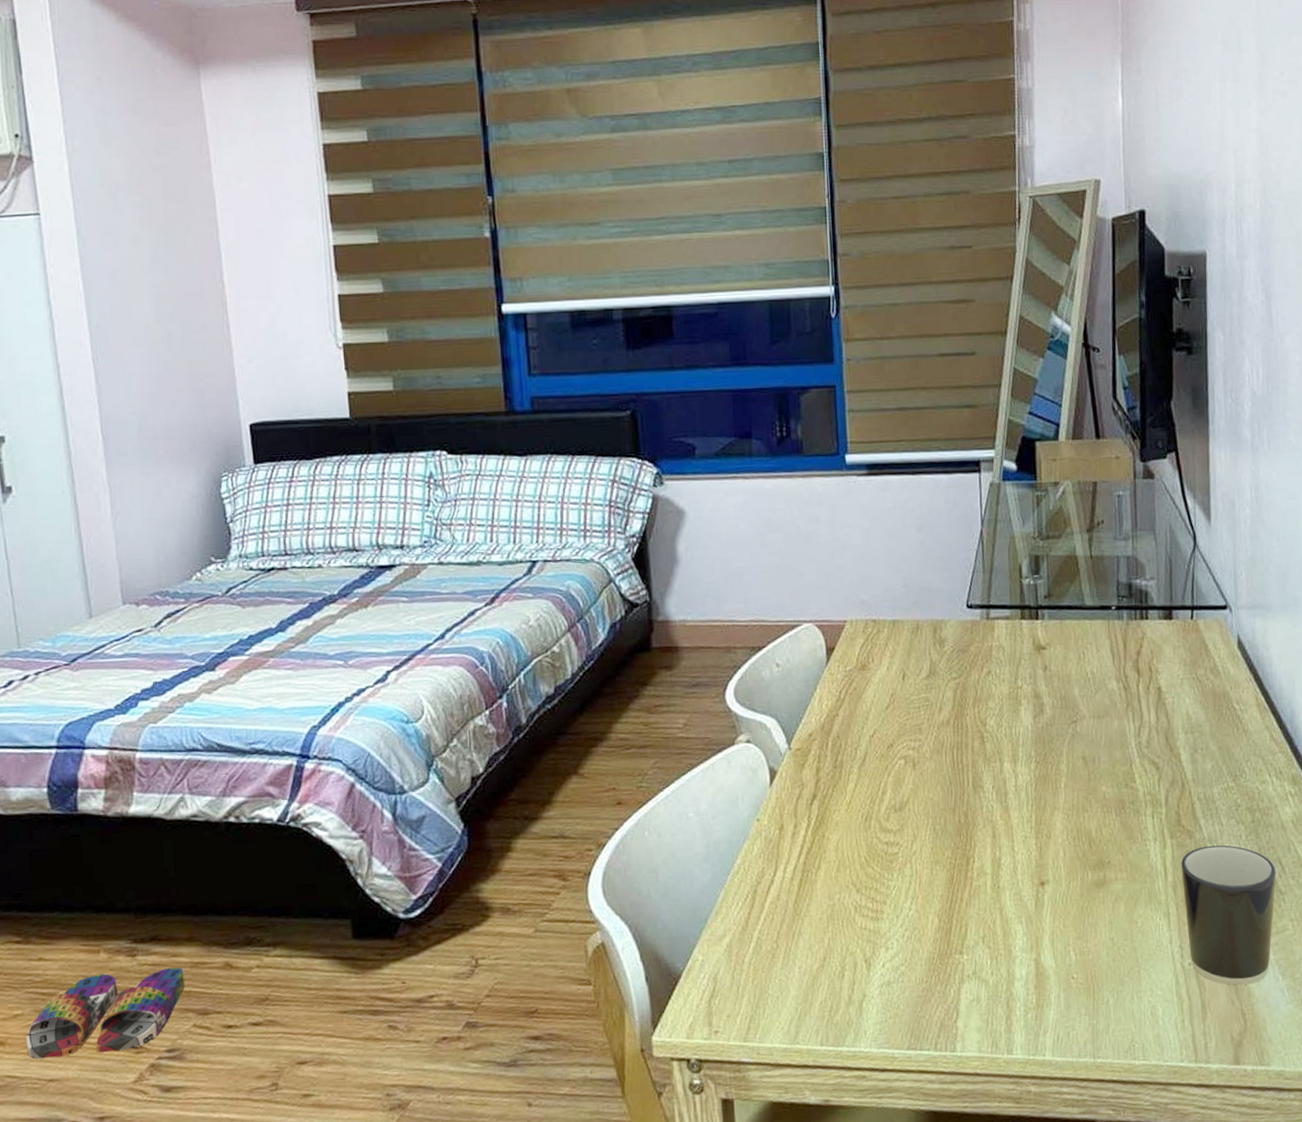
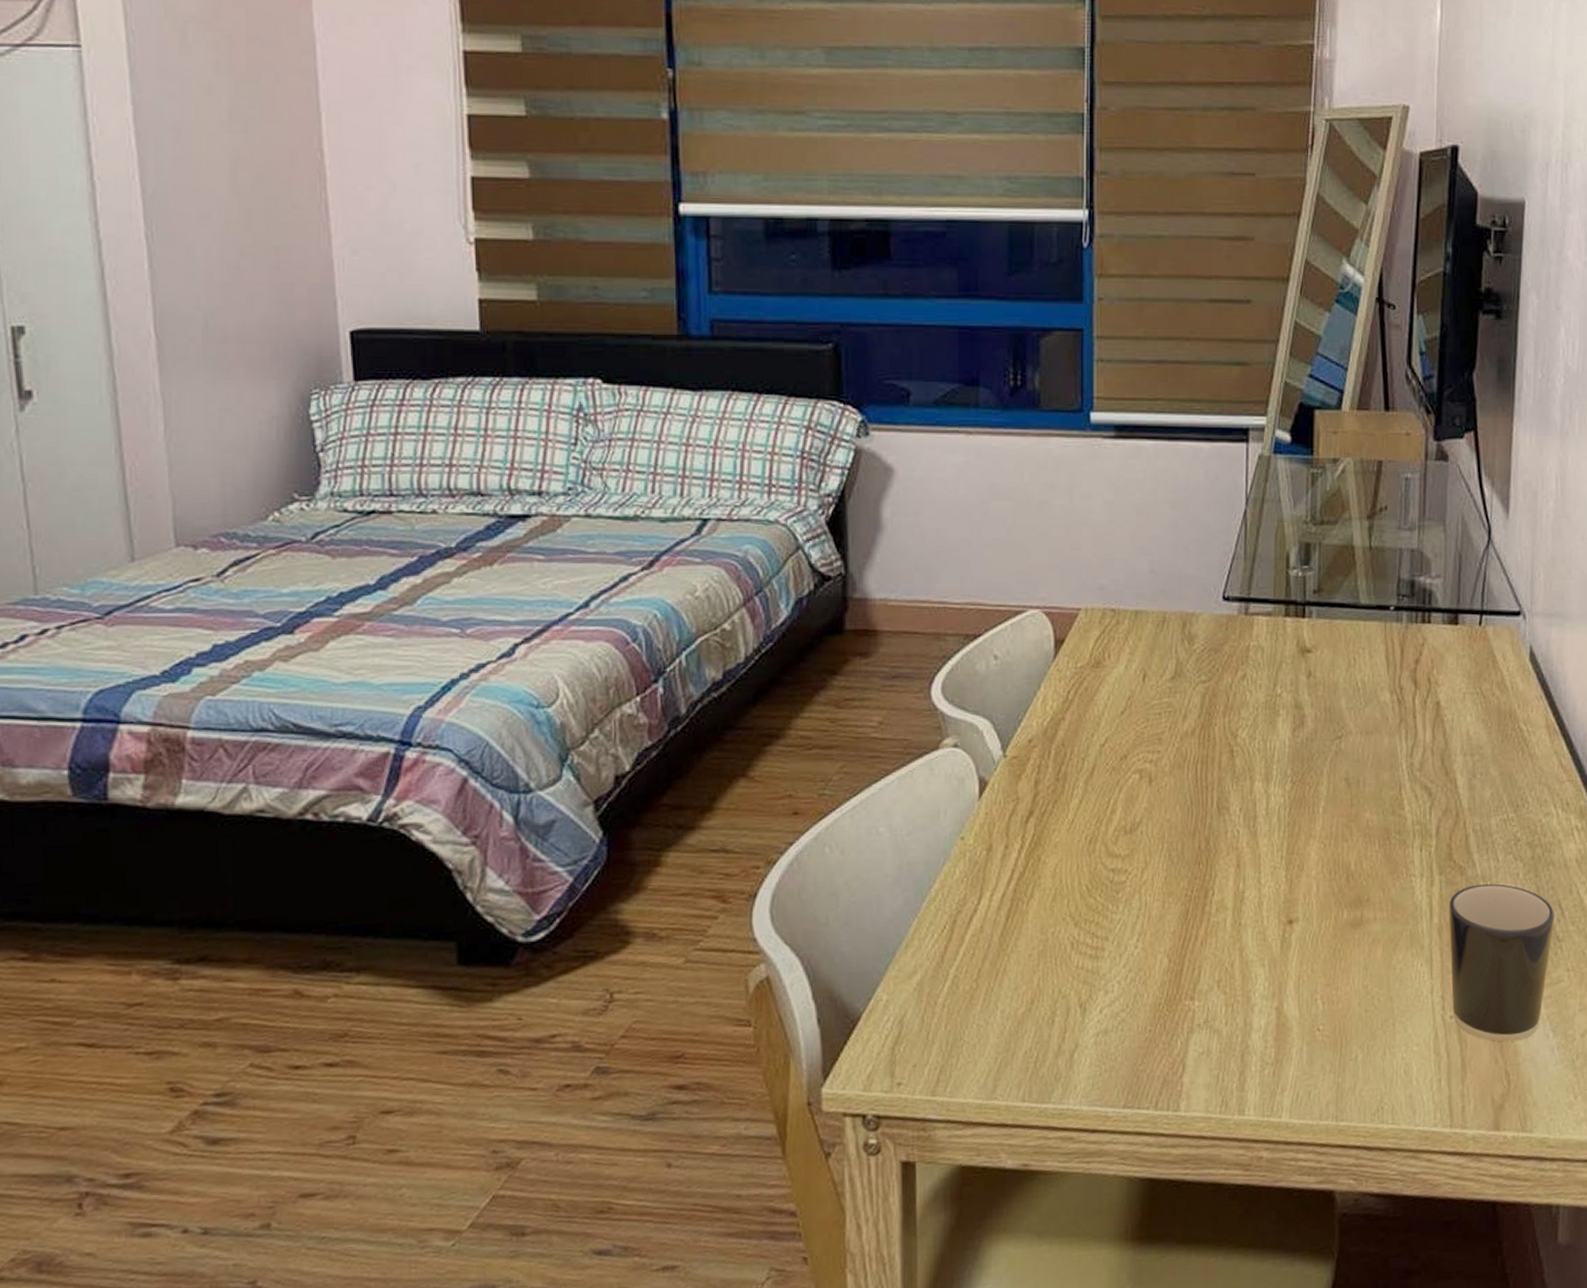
slippers: present [26,967,185,1060] -> none [31,994,240,1103]

